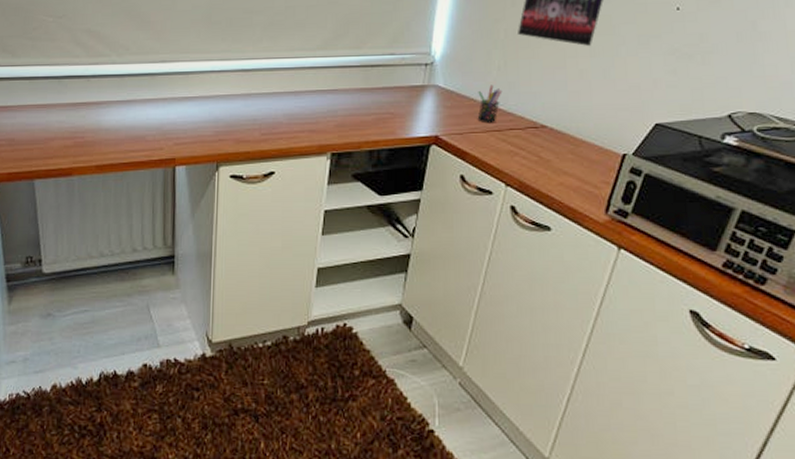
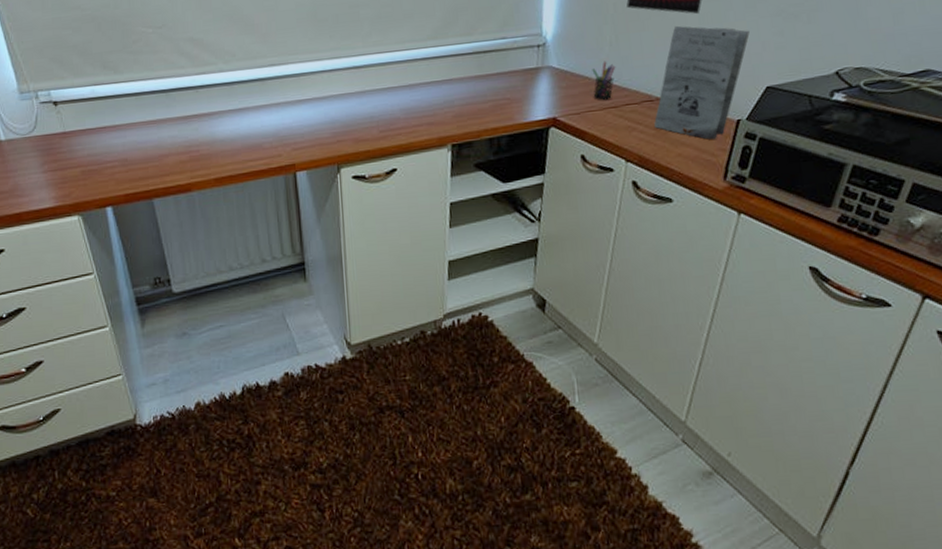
book: none [537,56,641,171] -> present [654,25,750,140]

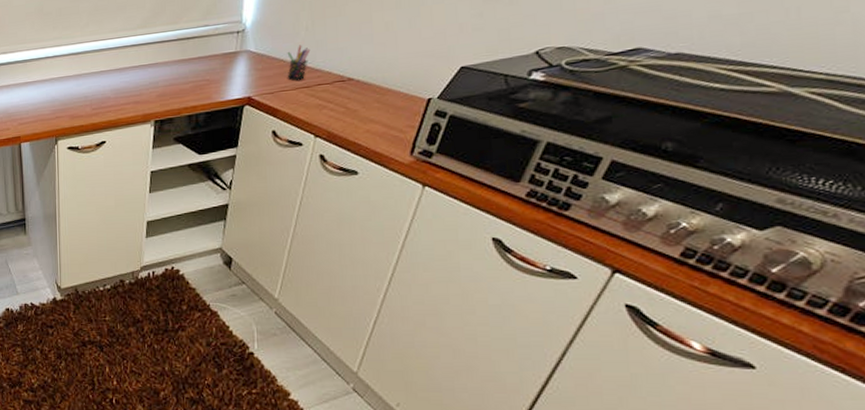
book: present [654,25,750,140] -> none [345,10,447,117]

